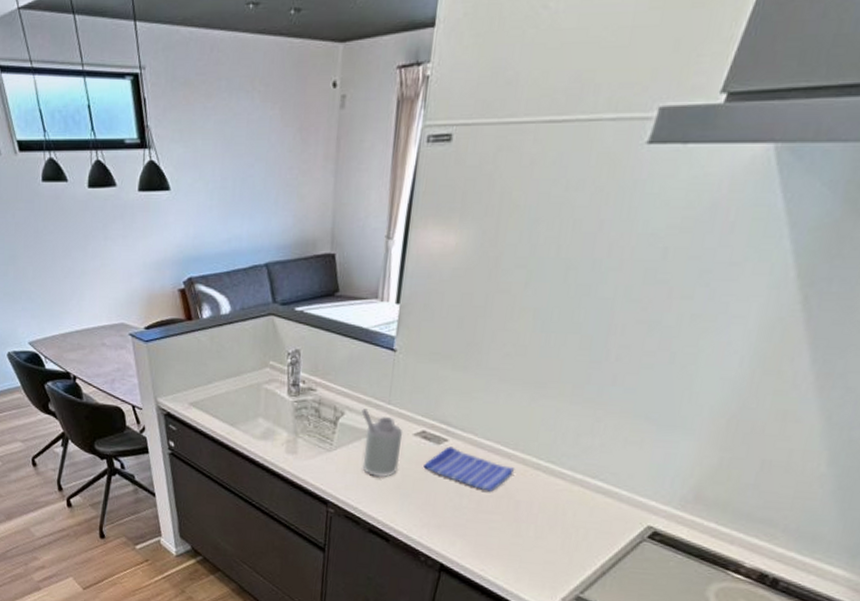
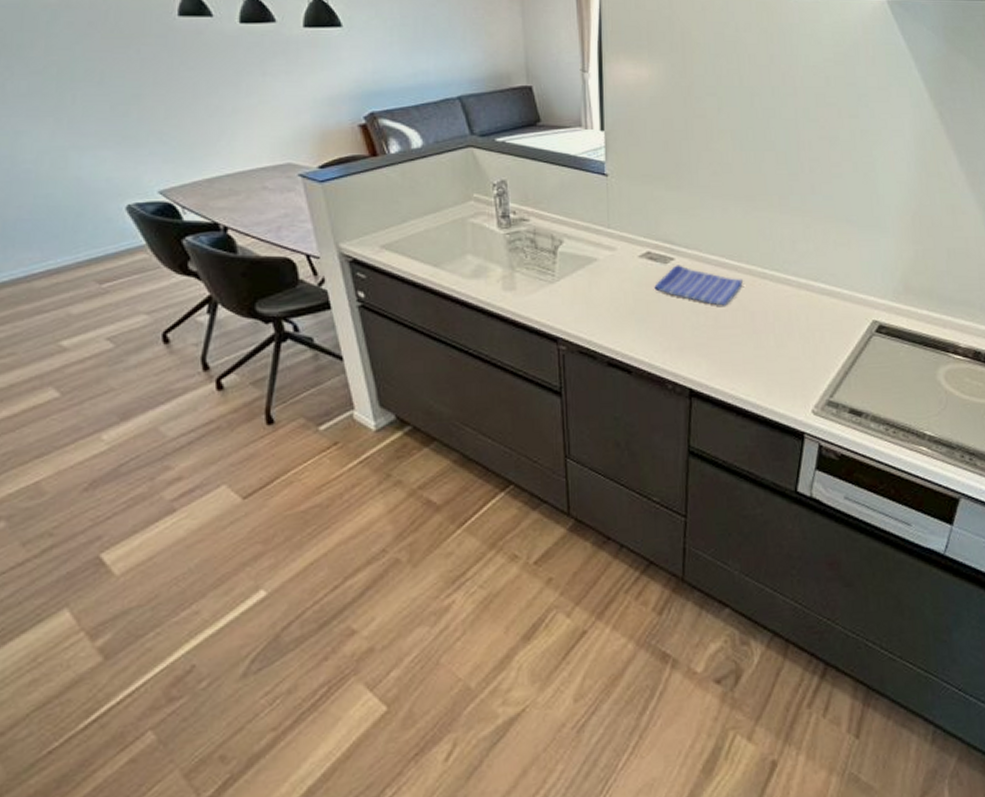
soap dispenser: present [361,408,403,478] -> none [581,235,629,306]

